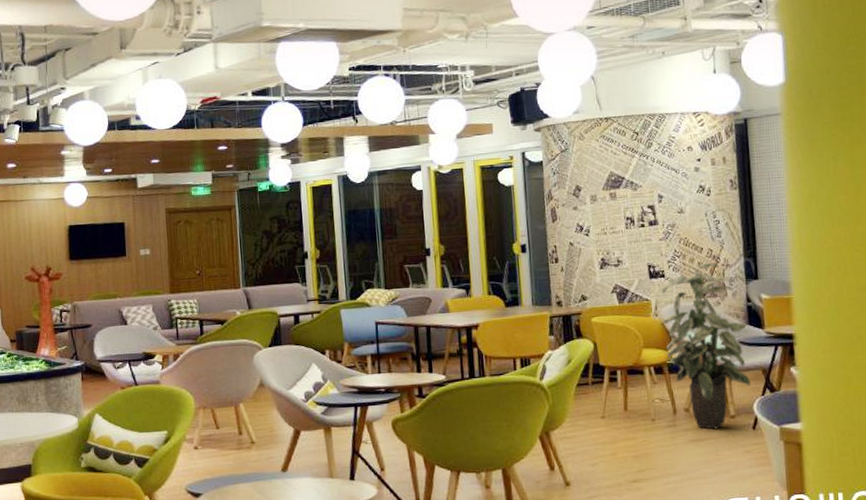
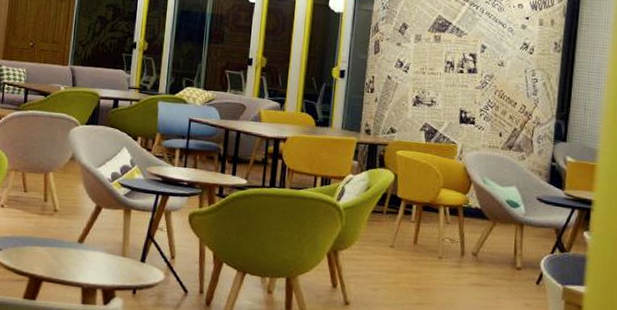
indoor plant: present [662,263,751,430] -> none [464,118,550,278]

